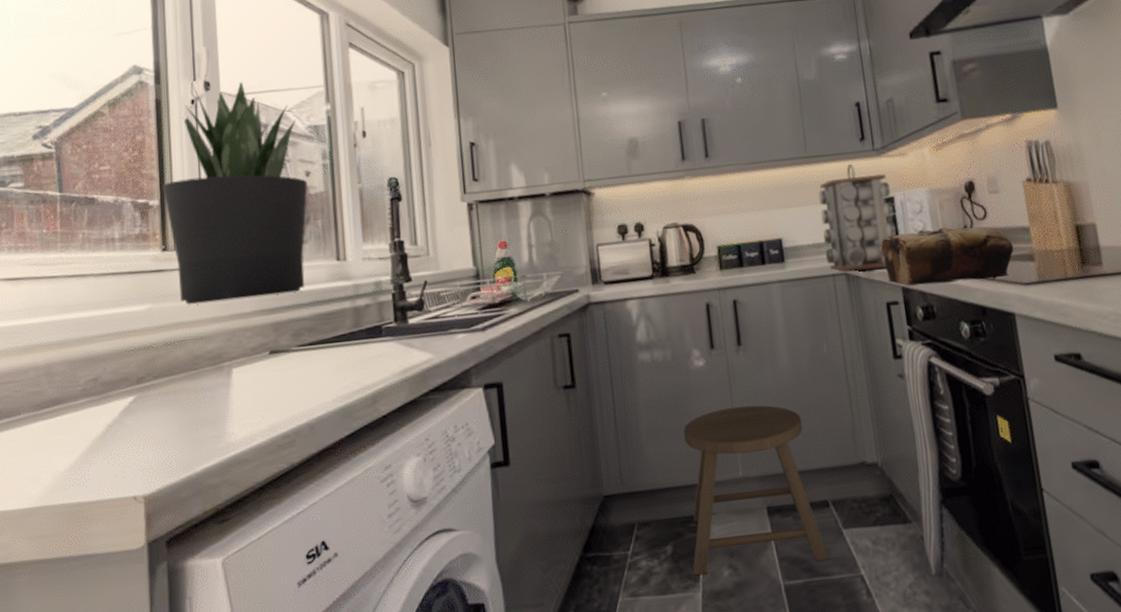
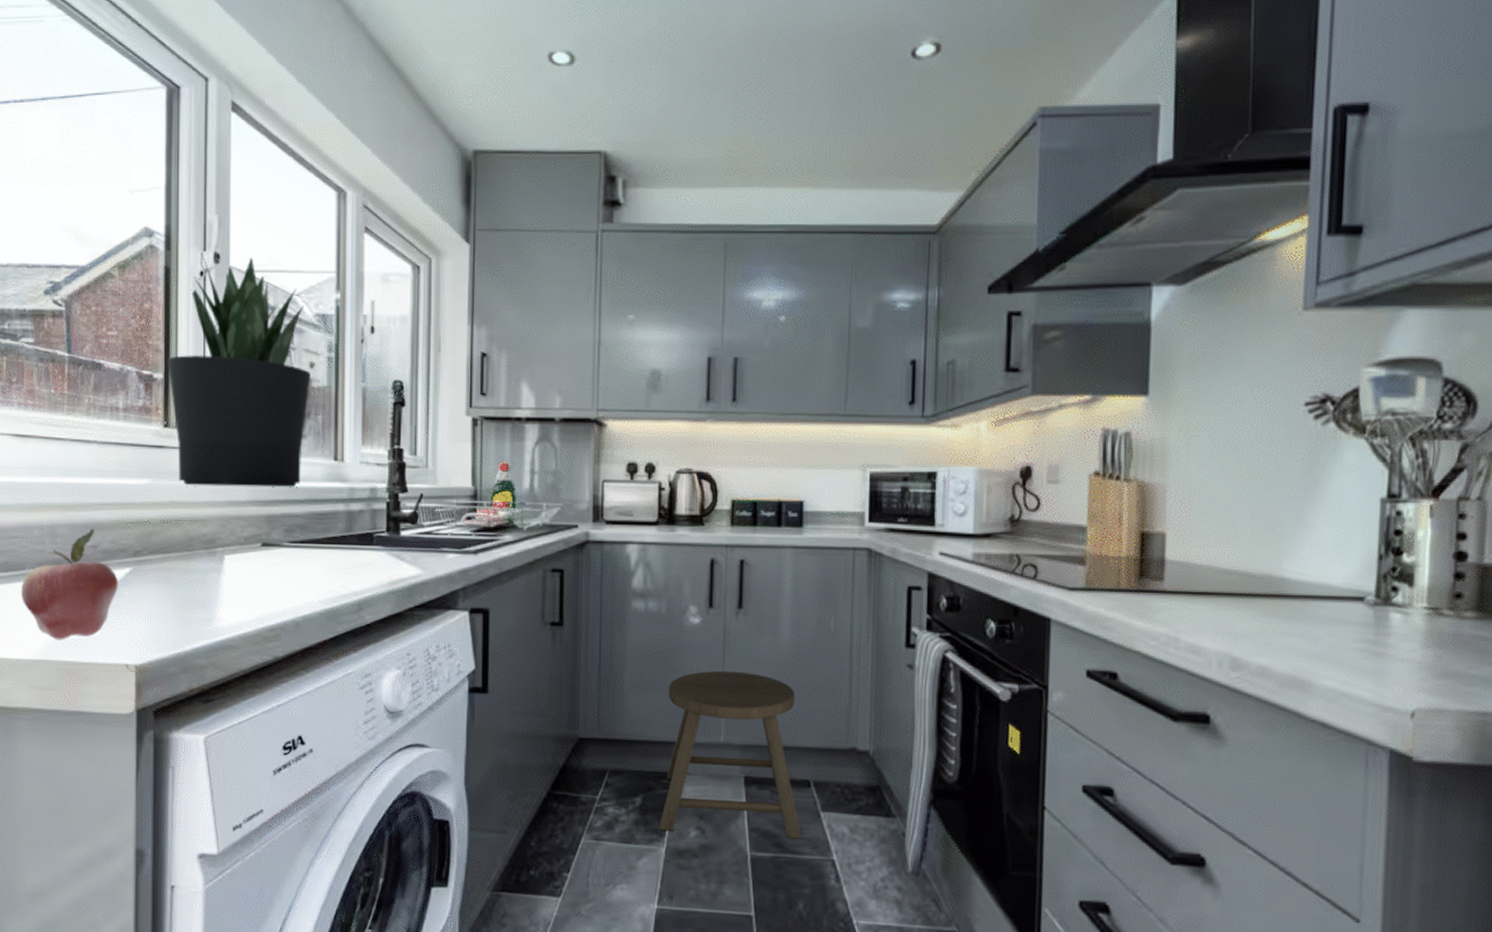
fruit: none [16,361,123,483] -> present [21,528,119,641]
spice rack: present [818,163,896,273] -> none [848,428,935,551]
bread loaf: present [880,227,1014,286] -> none [911,514,1064,577]

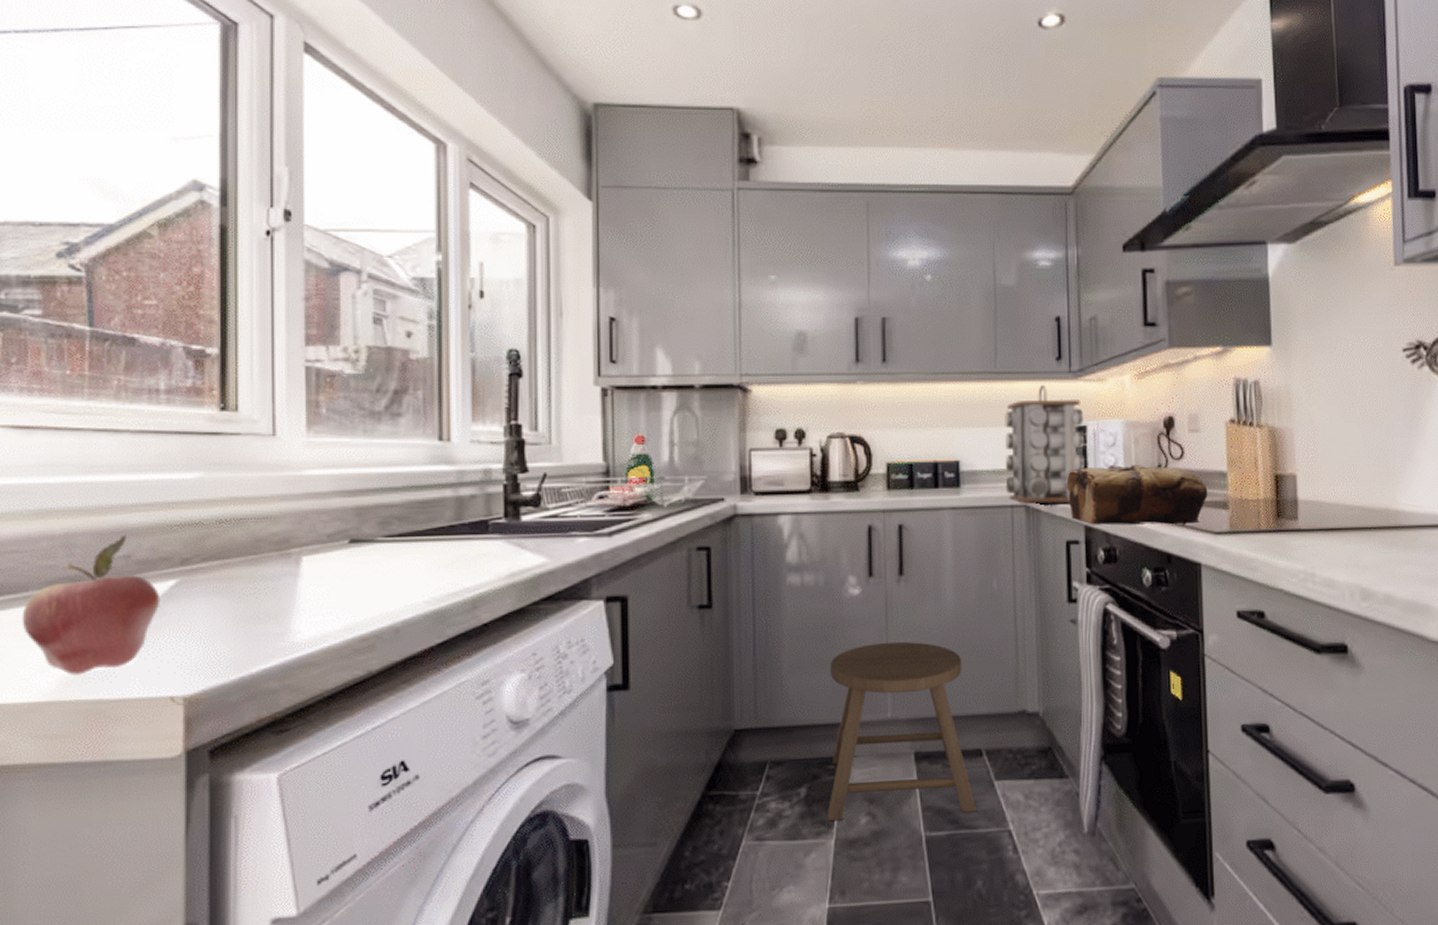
planter: present [167,254,311,488] -> none [224,211,408,478]
spice rack: none [848,428,935,551] -> present [1005,384,1085,506]
bread loaf: none [911,514,1064,577] -> present [1066,465,1208,525]

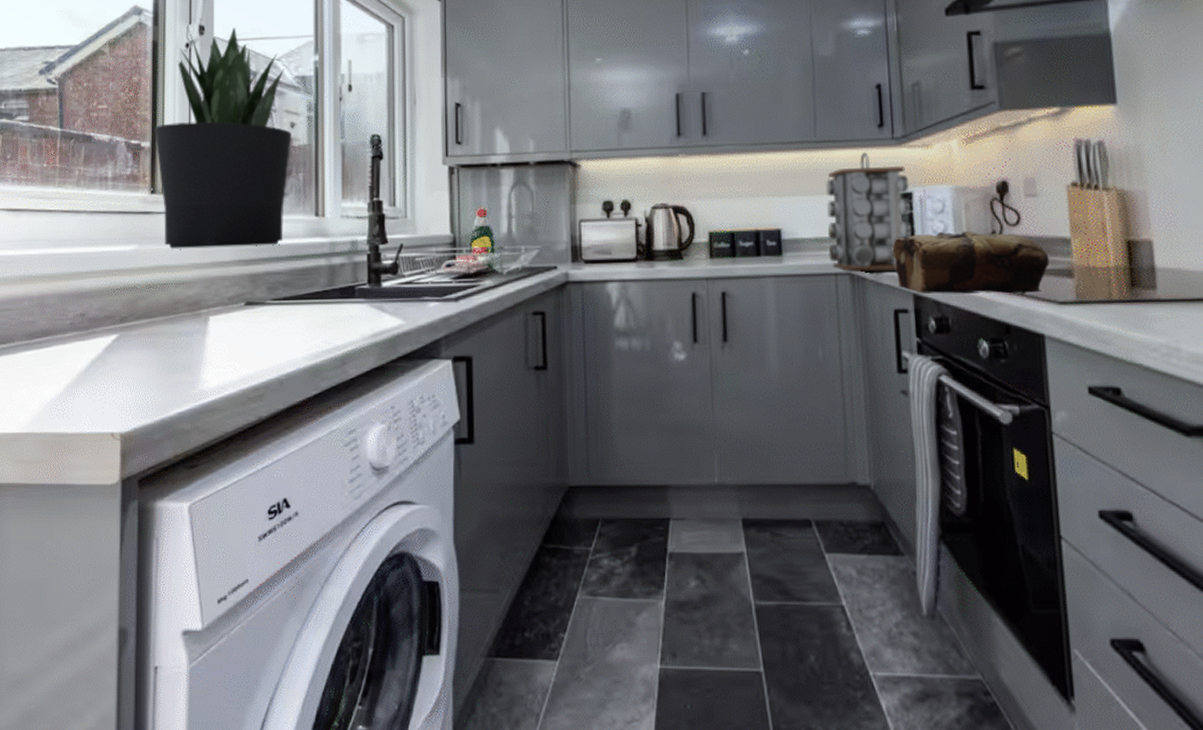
fruit: present [22,534,161,675] -> none [9,296,106,412]
planter: none [224,211,408,478] -> present [154,27,291,250]
stool: present [827,641,976,821] -> none [657,407,807,584]

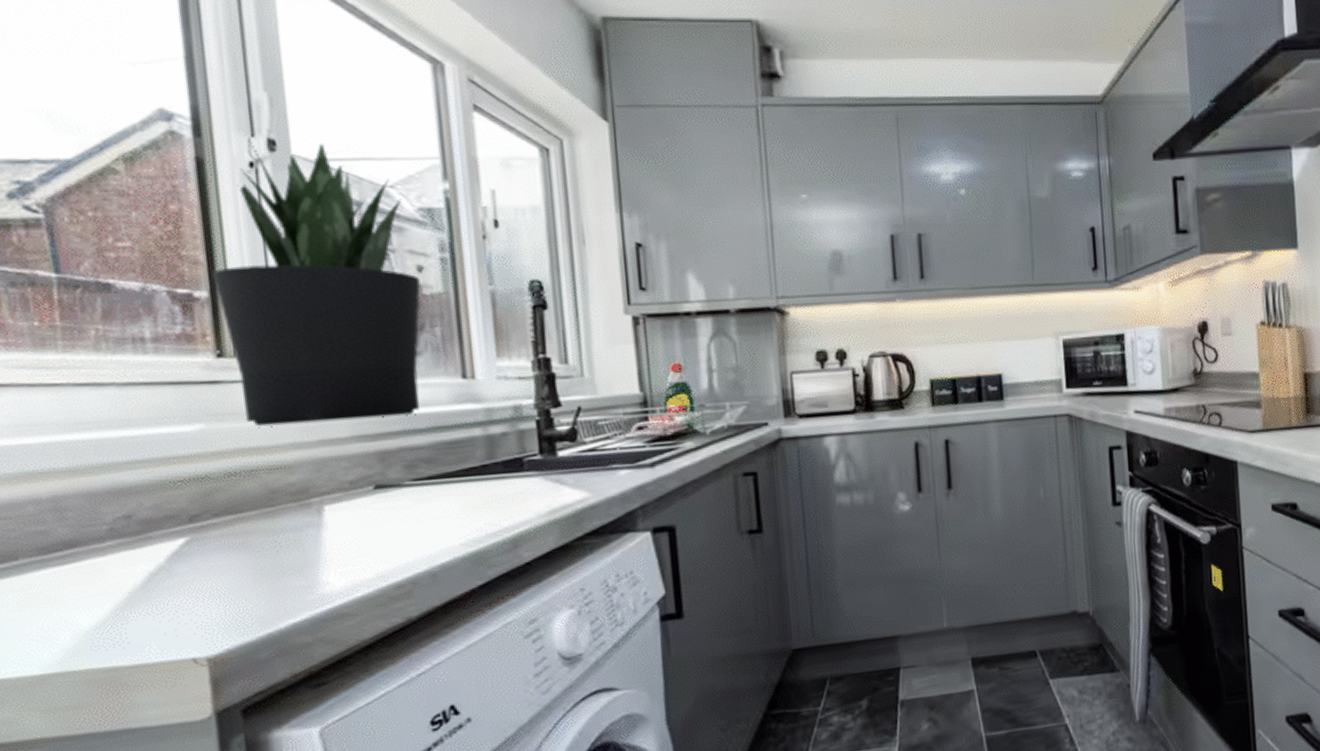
spice rack: present [826,152,911,274] -> none [1044,295,1124,414]
bread loaf: present [892,231,1050,294] -> none [1106,369,1242,430]

